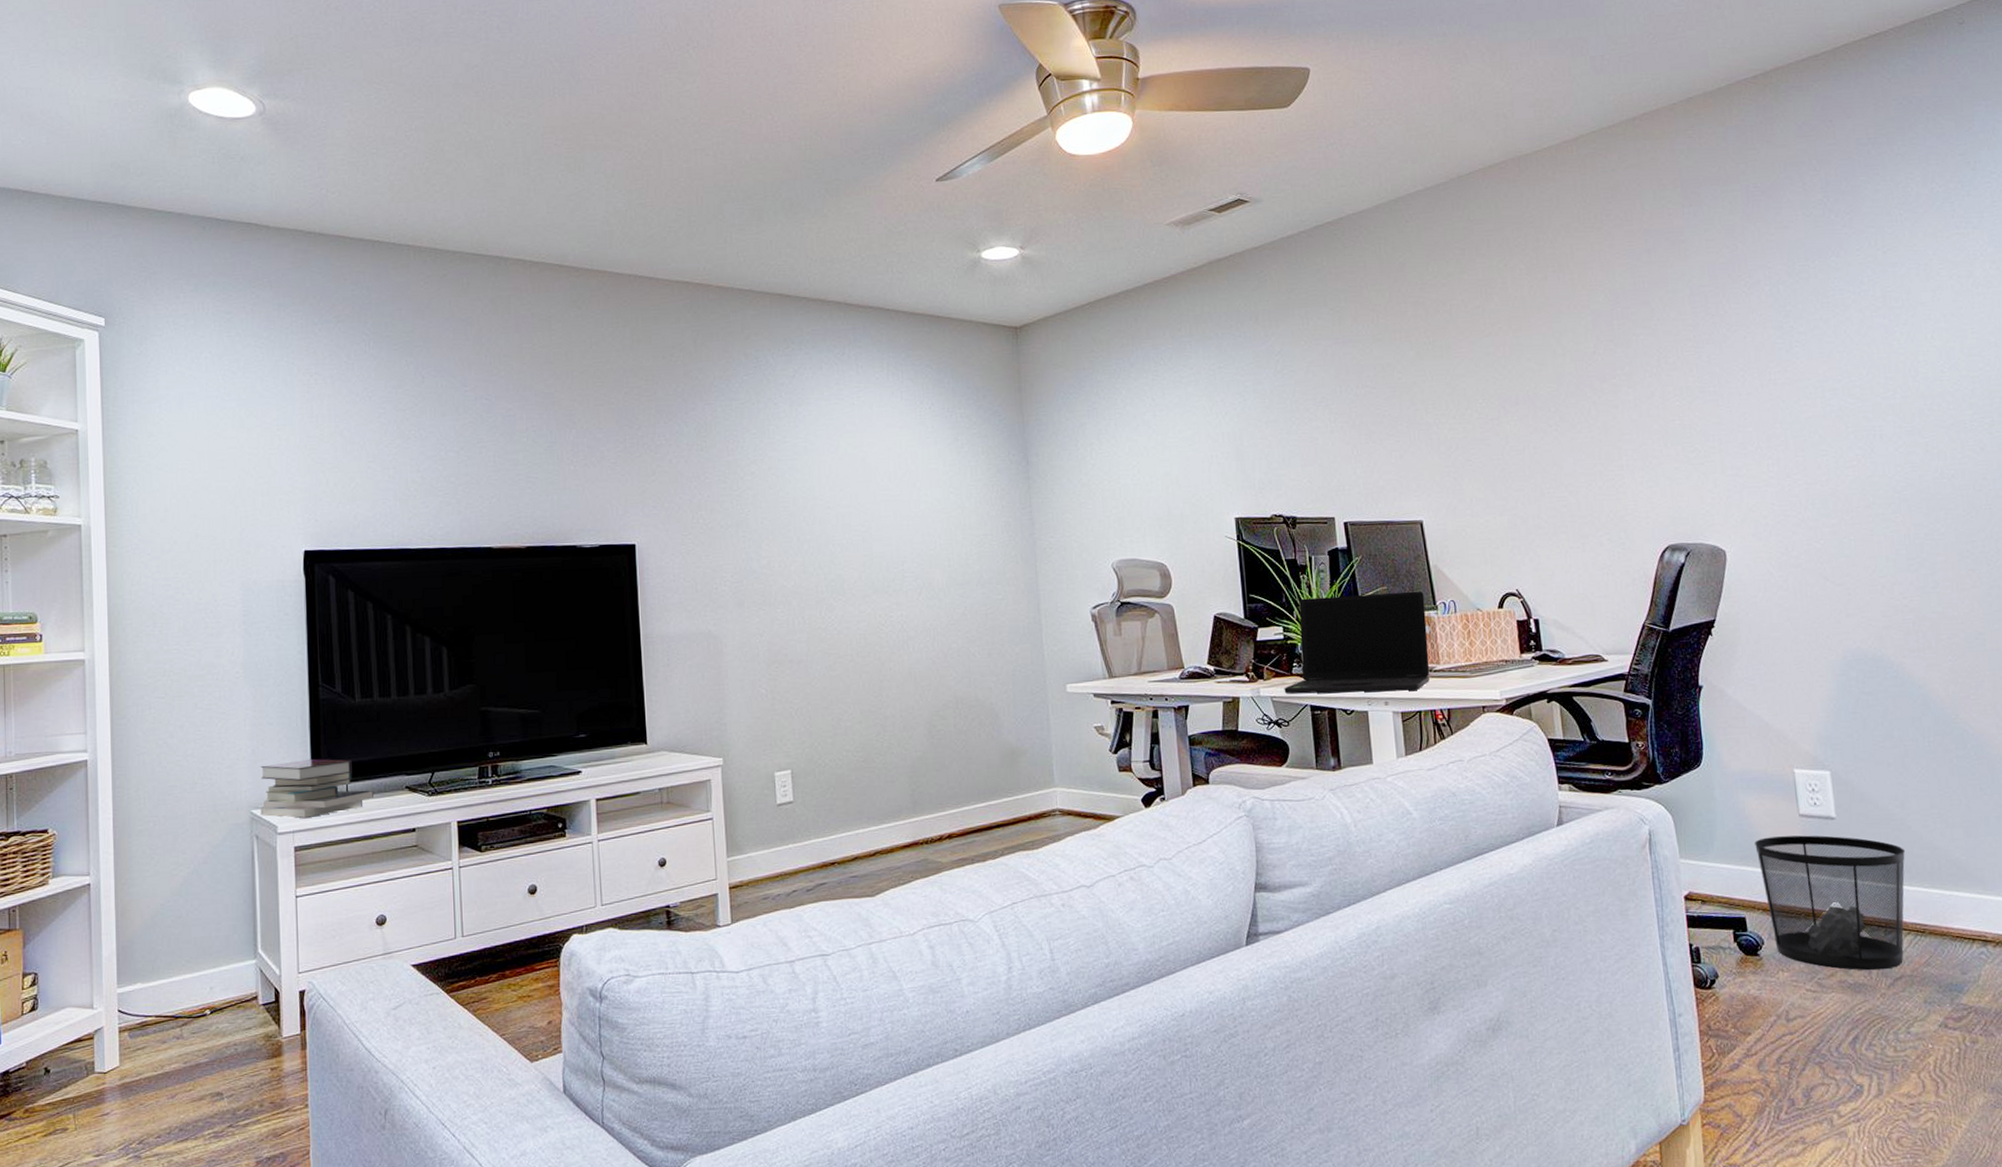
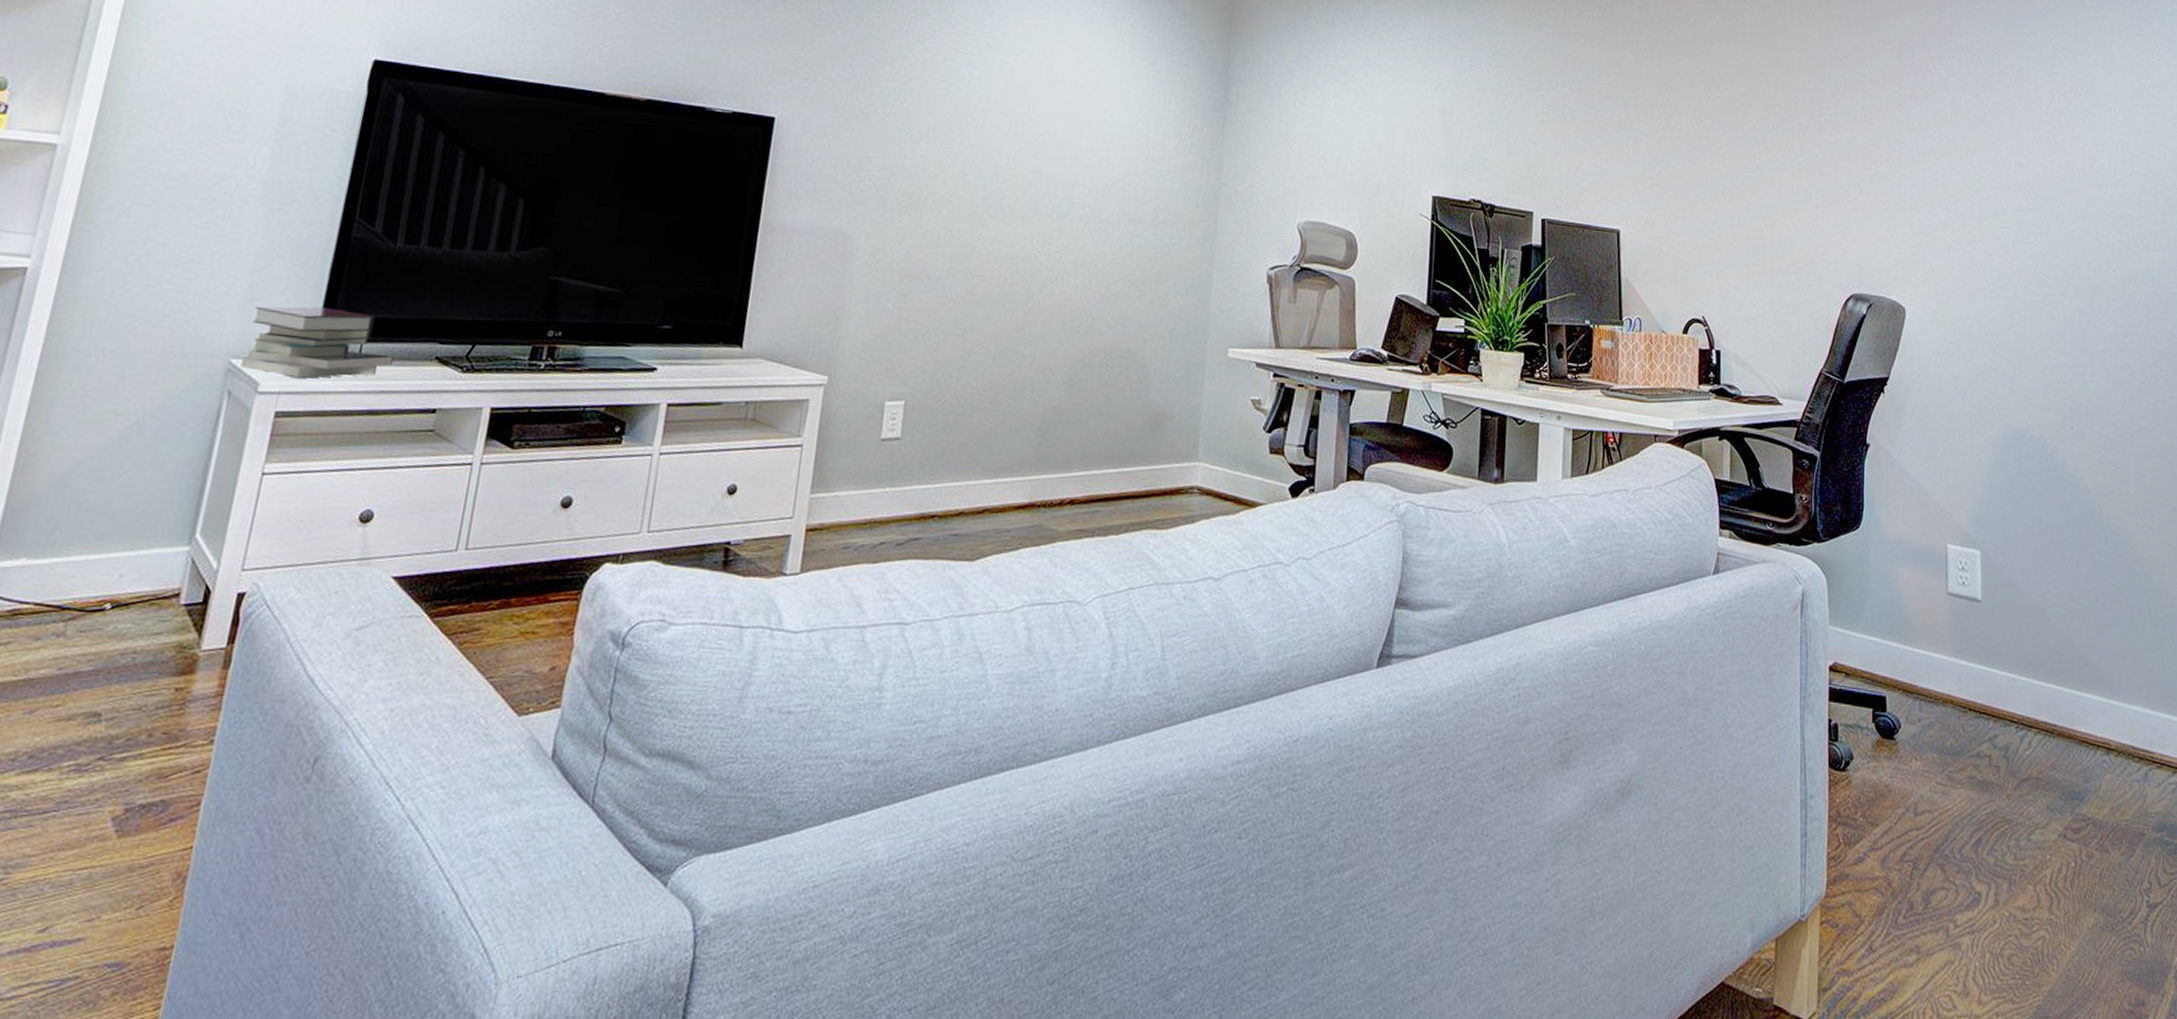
laptop: present [1284,591,1430,694] -> none [1456,292,1612,408]
waste bin: present [1755,835,1905,971] -> none [1903,613,2042,769]

